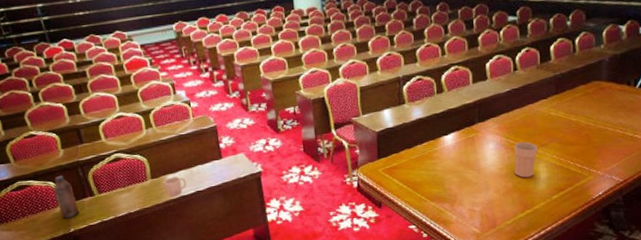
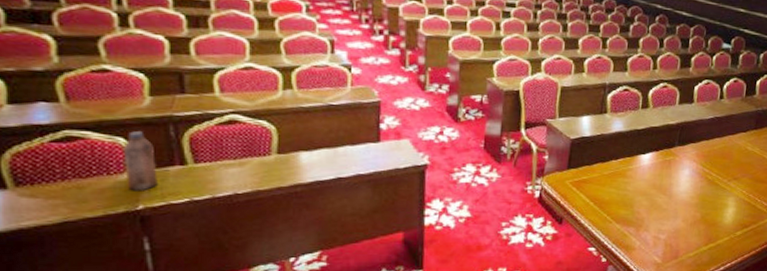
mug: present [163,176,186,198] -> none [293,155,325,182]
cup: present [513,141,538,179] -> none [704,172,731,211]

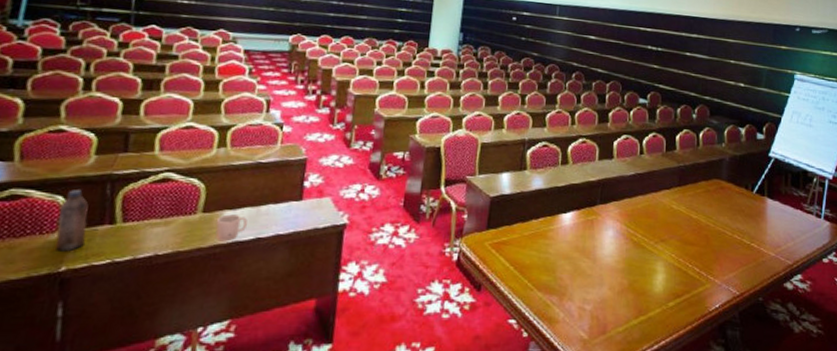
mug: none [293,155,325,182] -> present [215,214,247,242]

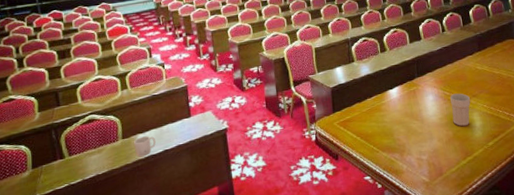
water bottle: present [55,189,89,252] -> none [24,139,47,184]
cup: none [631,233,658,277] -> present [450,93,471,127]

